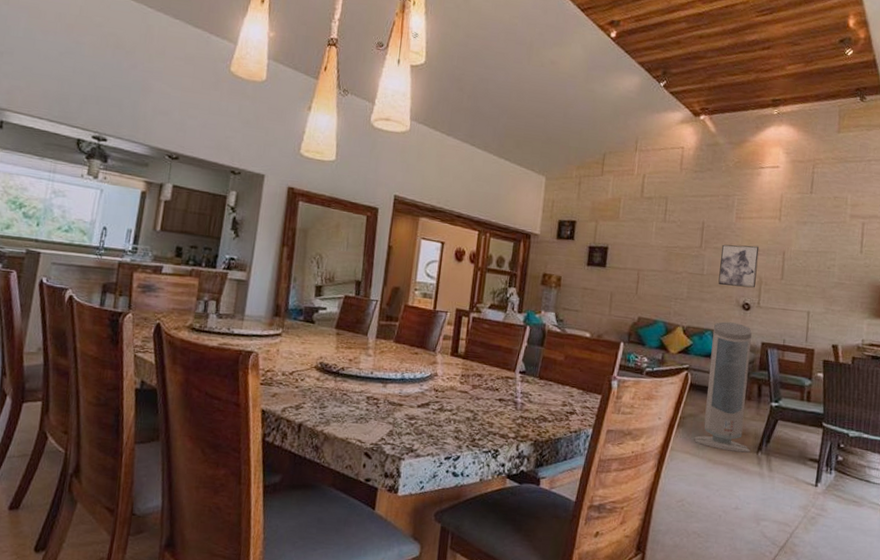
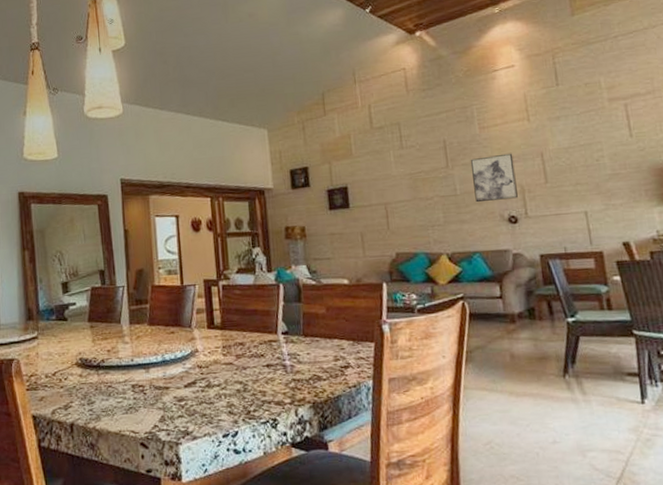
air purifier: present [693,321,752,453] -> none [481,239,555,380]

